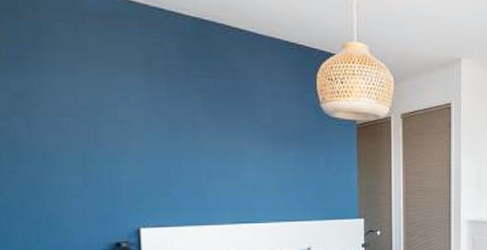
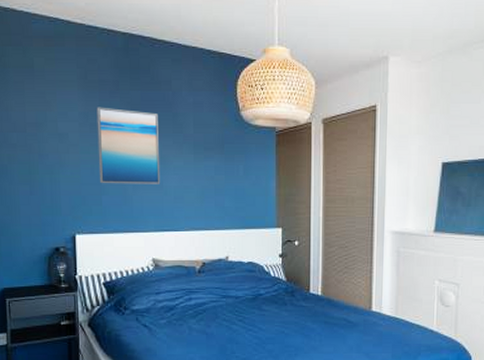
wall art: none [163,93,237,175] -> present [96,107,161,184]

